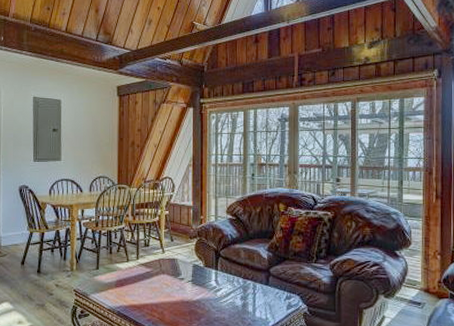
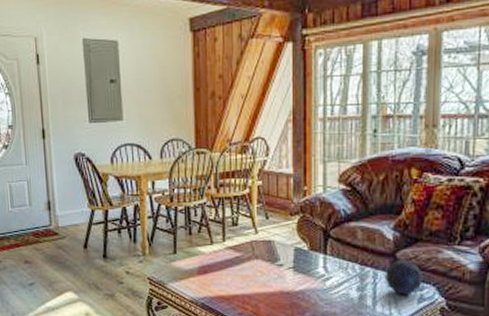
decorative orb: none [261,274,290,303] -> present [384,259,423,295]

